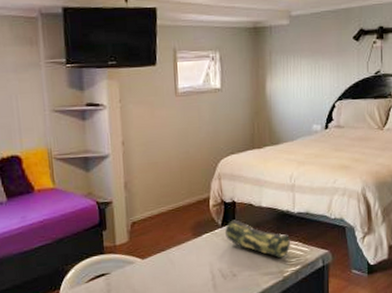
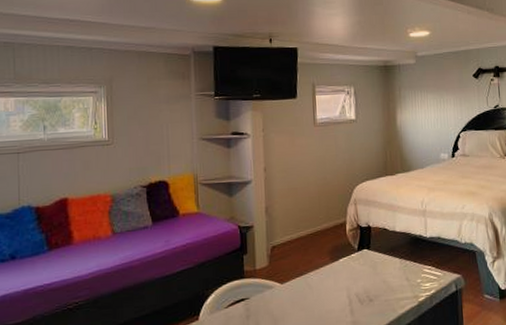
pencil case: present [225,219,290,258] -> none [361,244,424,283]

